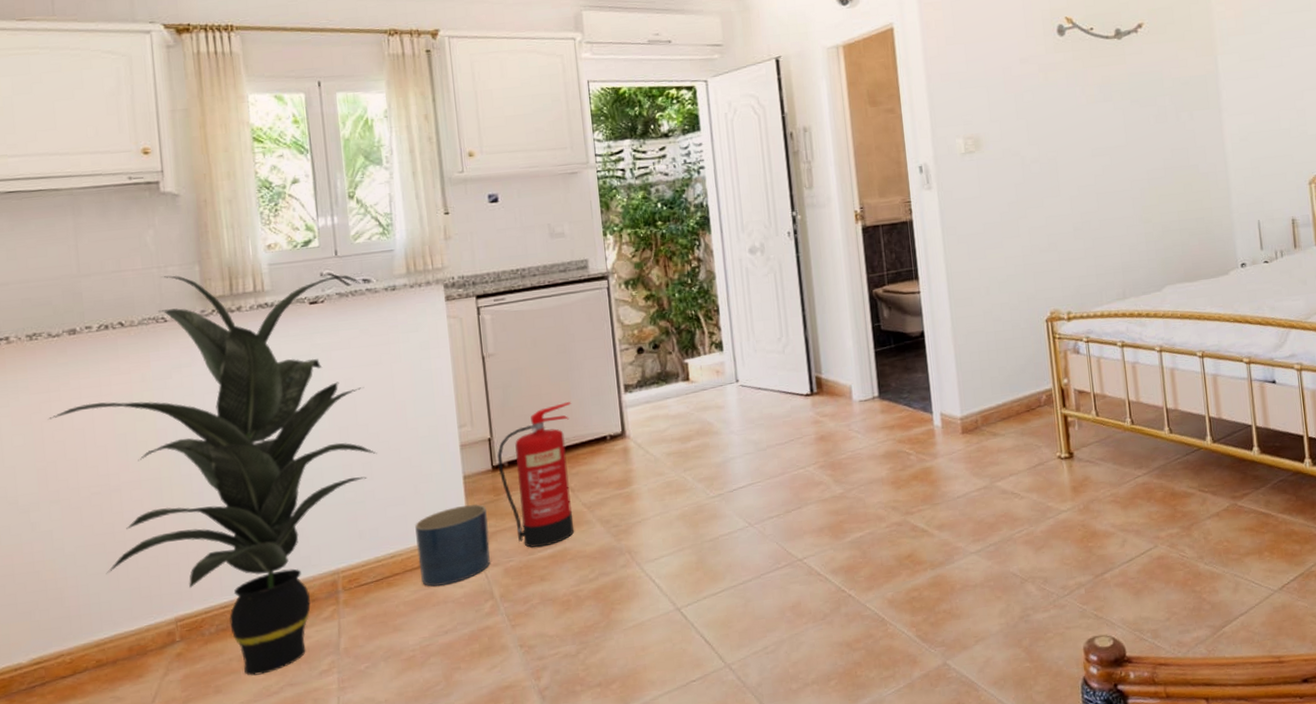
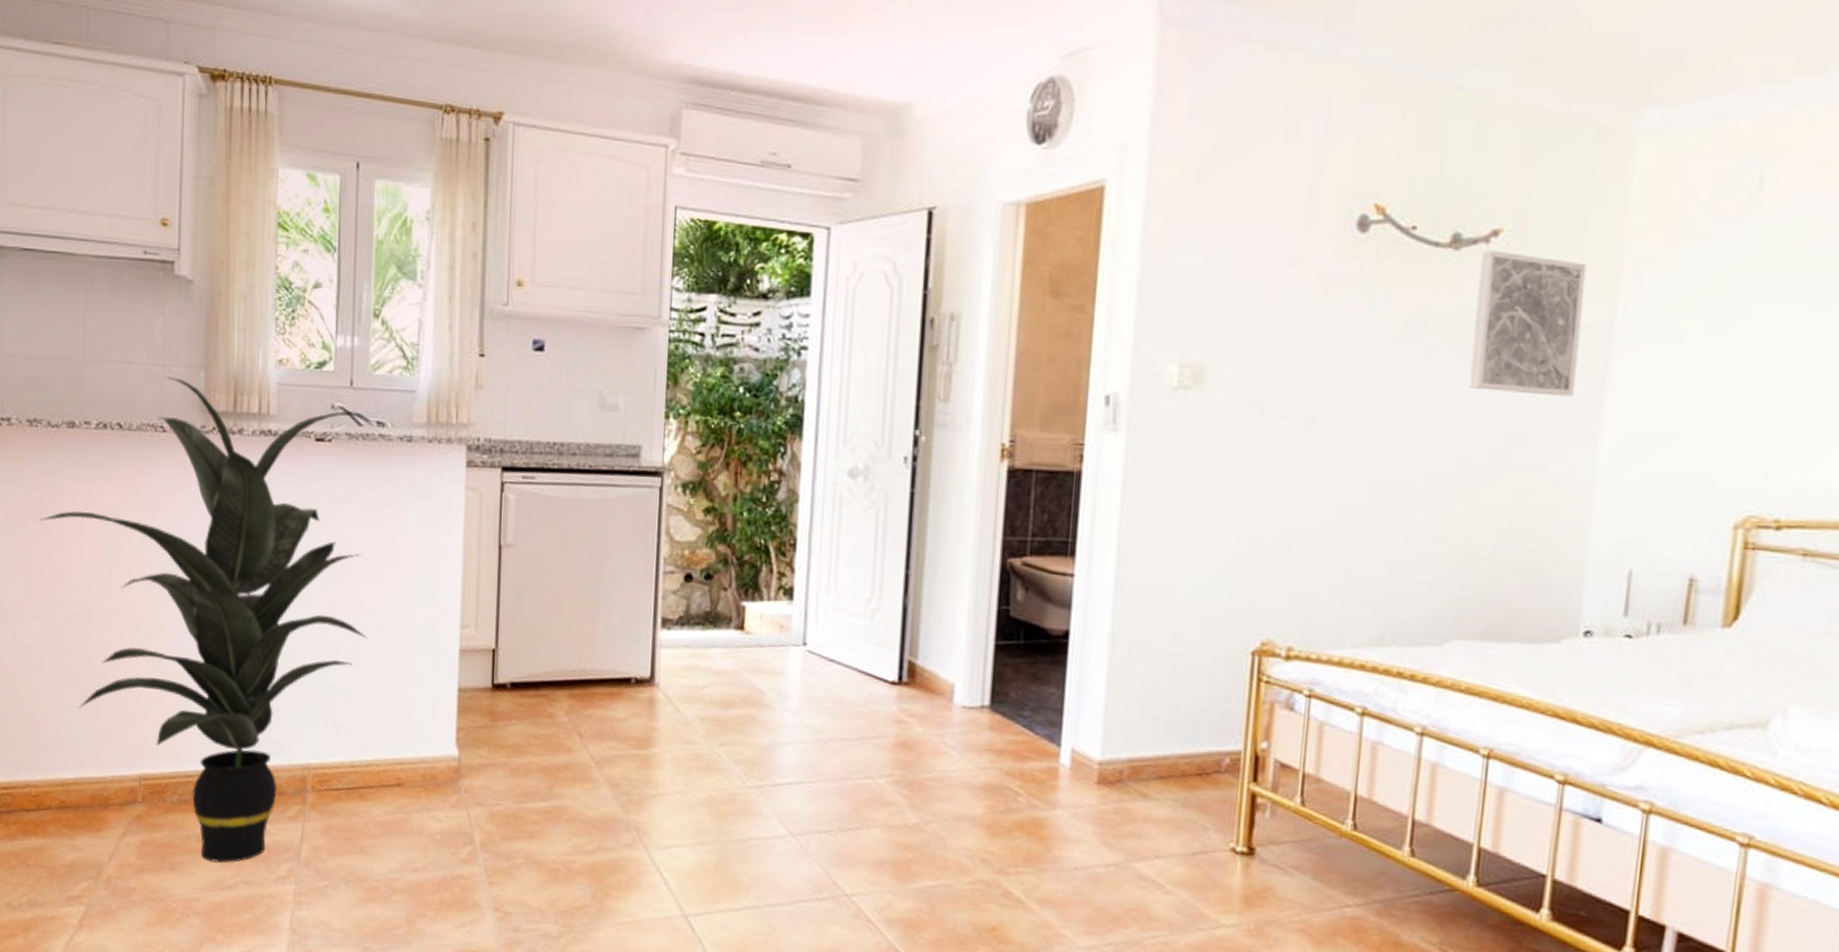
planter: present [415,504,490,587] -> none [396,723,479,815]
fire extinguisher: present [497,401,574,549] -> none [499,623,596,797]
wall art: none [1135,36,1204,124] -> present [1469,250,1587,397]

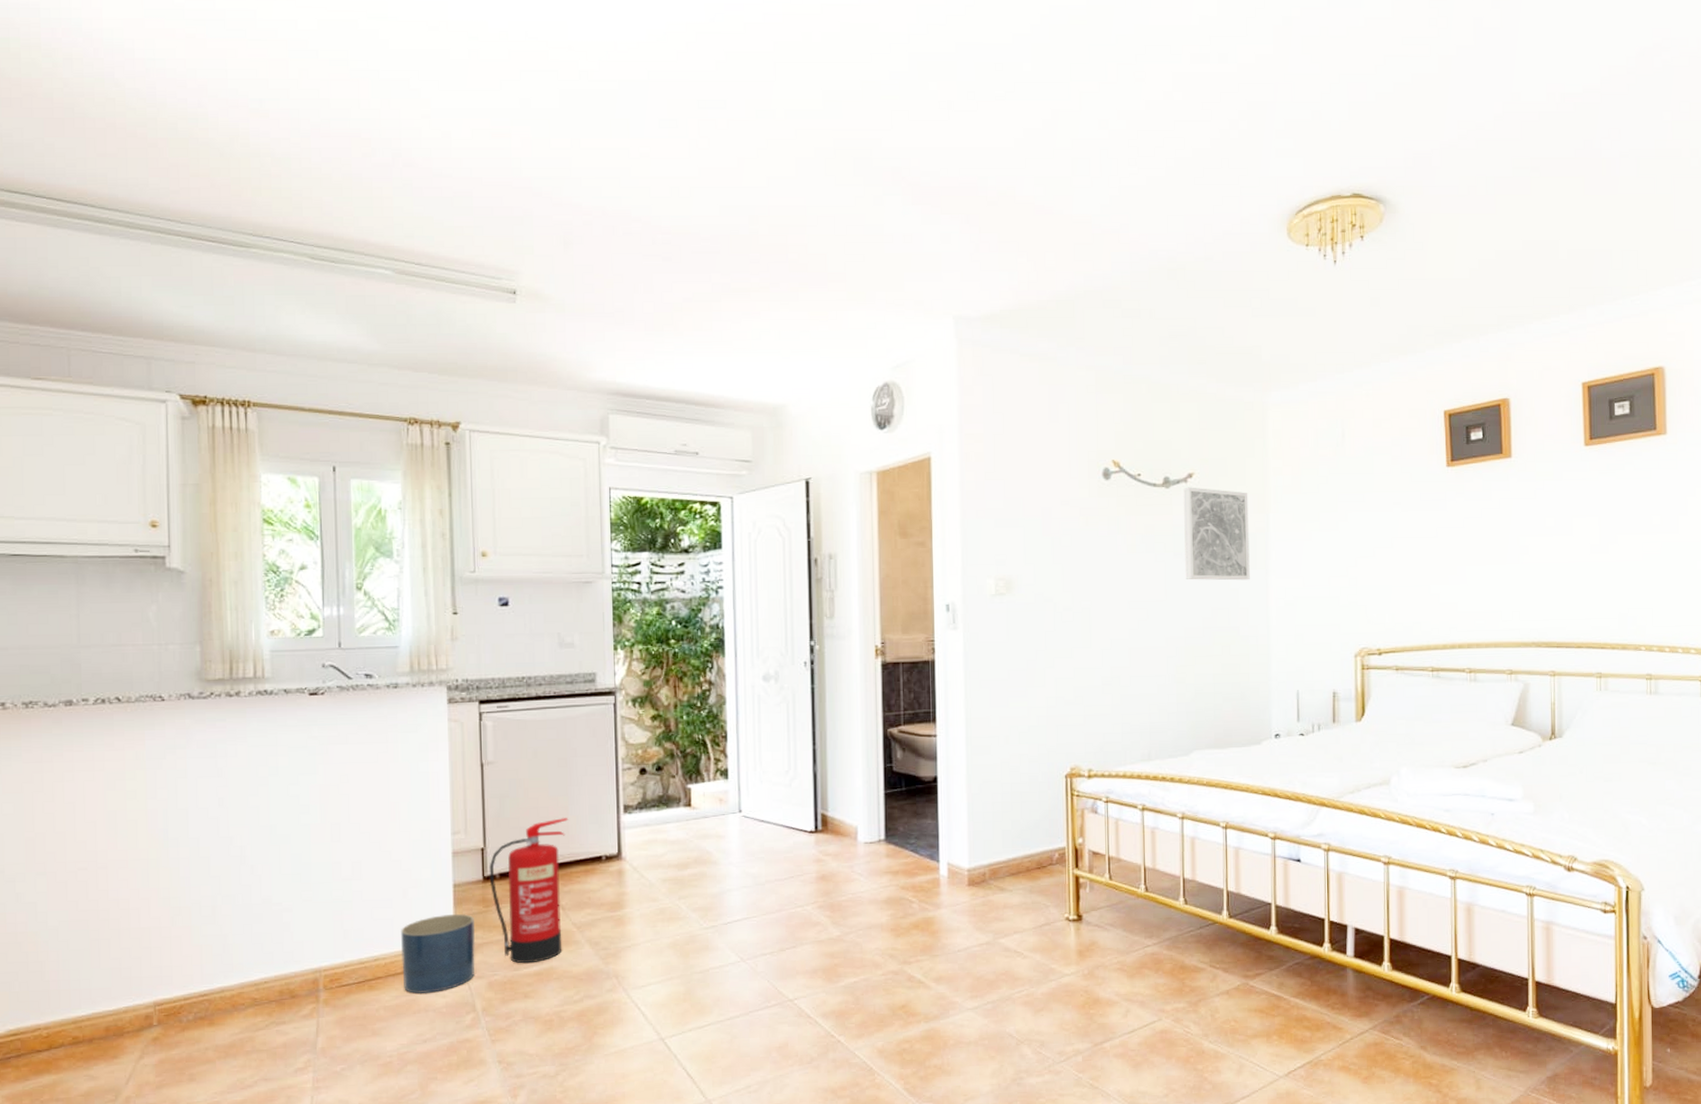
indoor plant: present [40,377,374,864] -> none [40,654,368,1067]
planter: none [396,723,479,815] -> present [401,913,476,994]
fire extinguisher: none [499,623,596,797] -> present [489,817,569,964]

